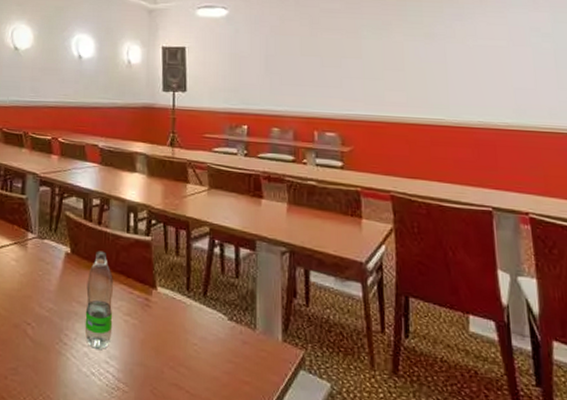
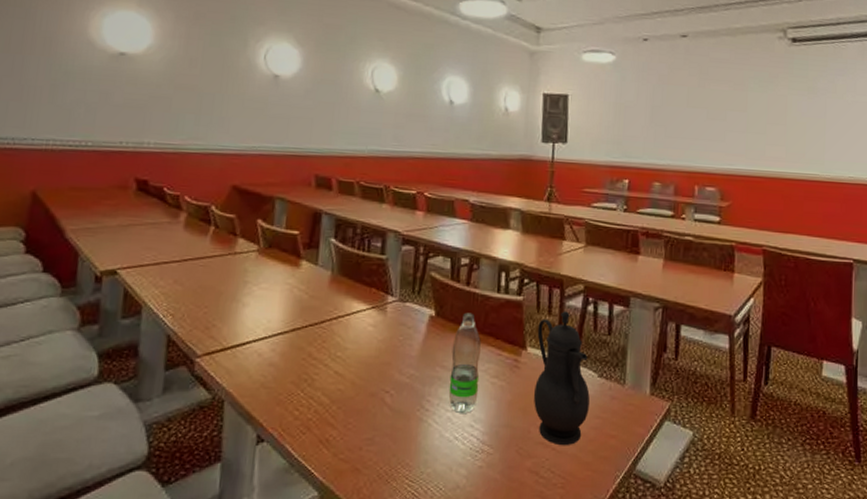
coffeepot: none [165,252,221,389] -> present [533,311,590,445]

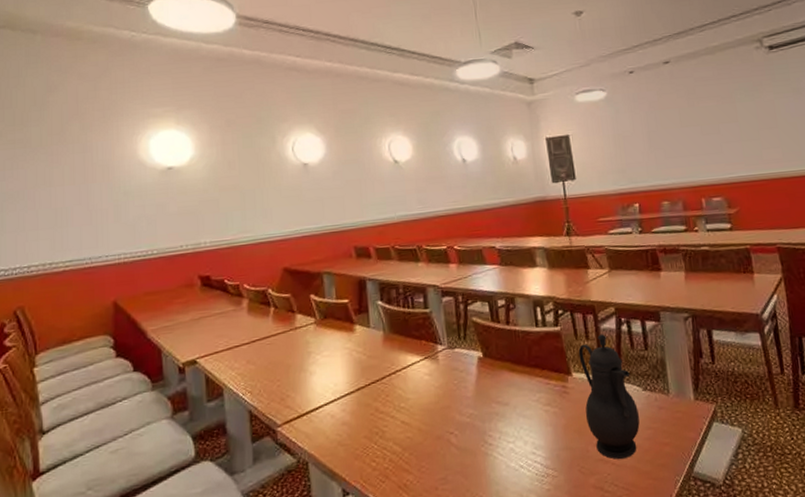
bottle: present [448,312,481,413] -> none [502,349,535,443]

